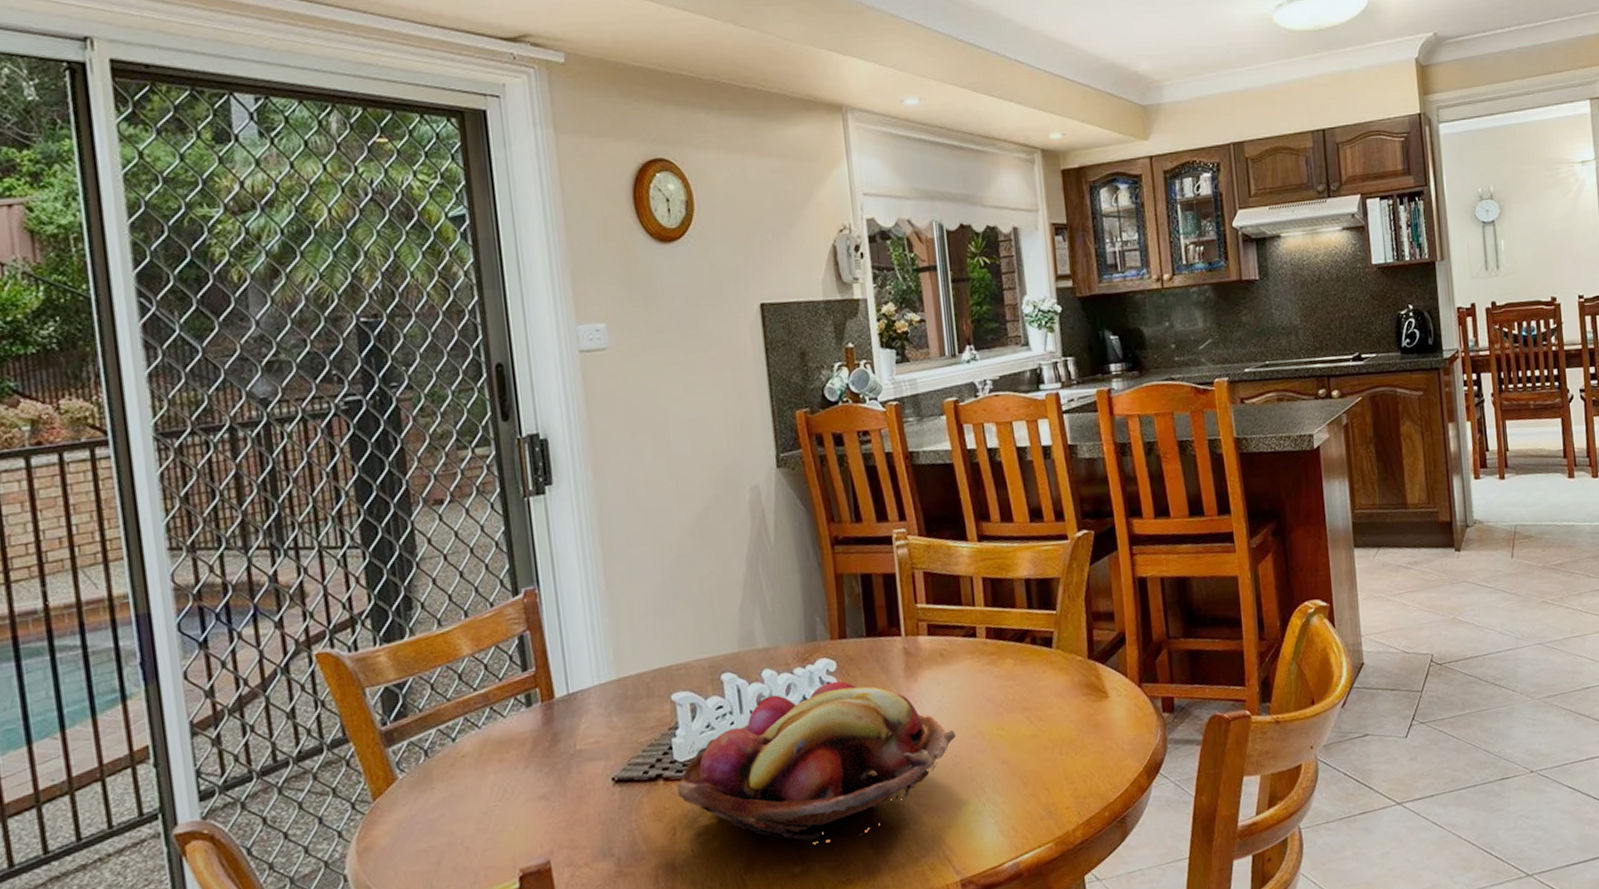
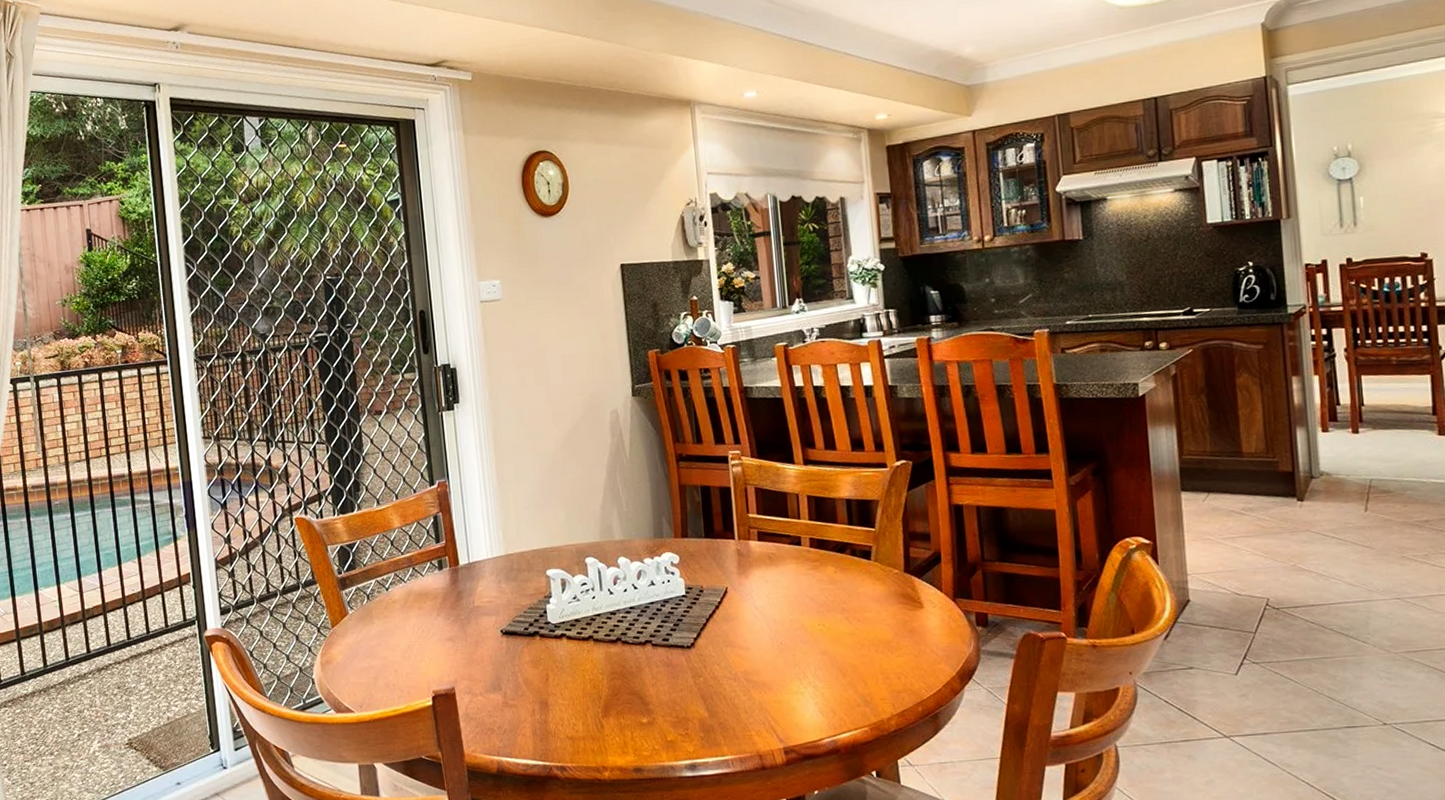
fruit basket: present [677,680,956,844] -> none [550,571,782,701]

